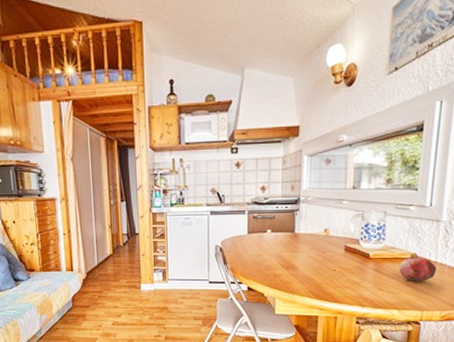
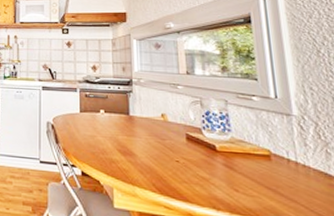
fruit: present [398,252,437,281] -> none [253,149,301,185]

